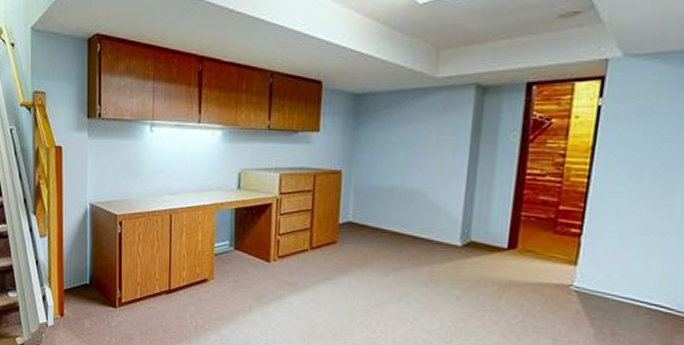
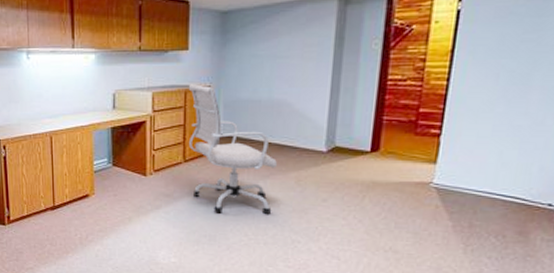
office chair: none [316,166,409,310] -> present [188,83,277,214]

